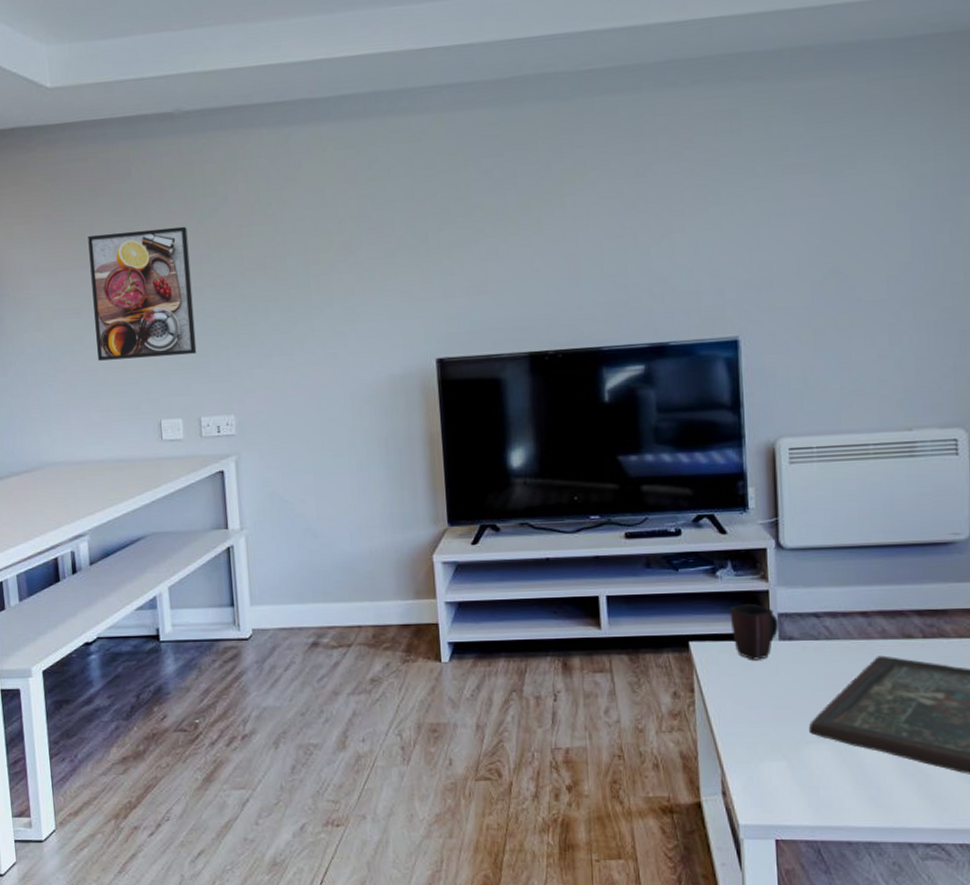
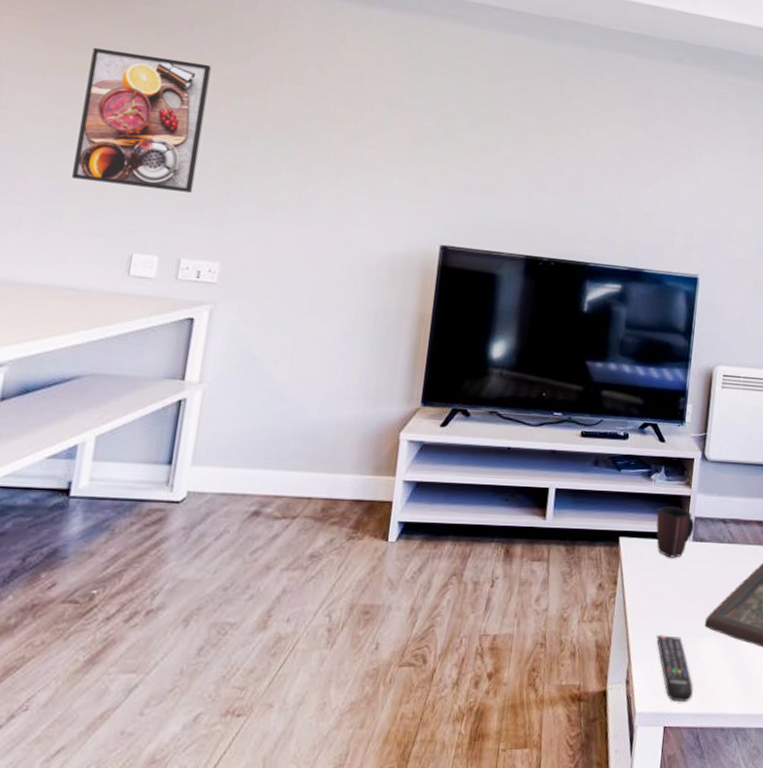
remote control: none [750,742,806,815] -> present [656,634,693,703]

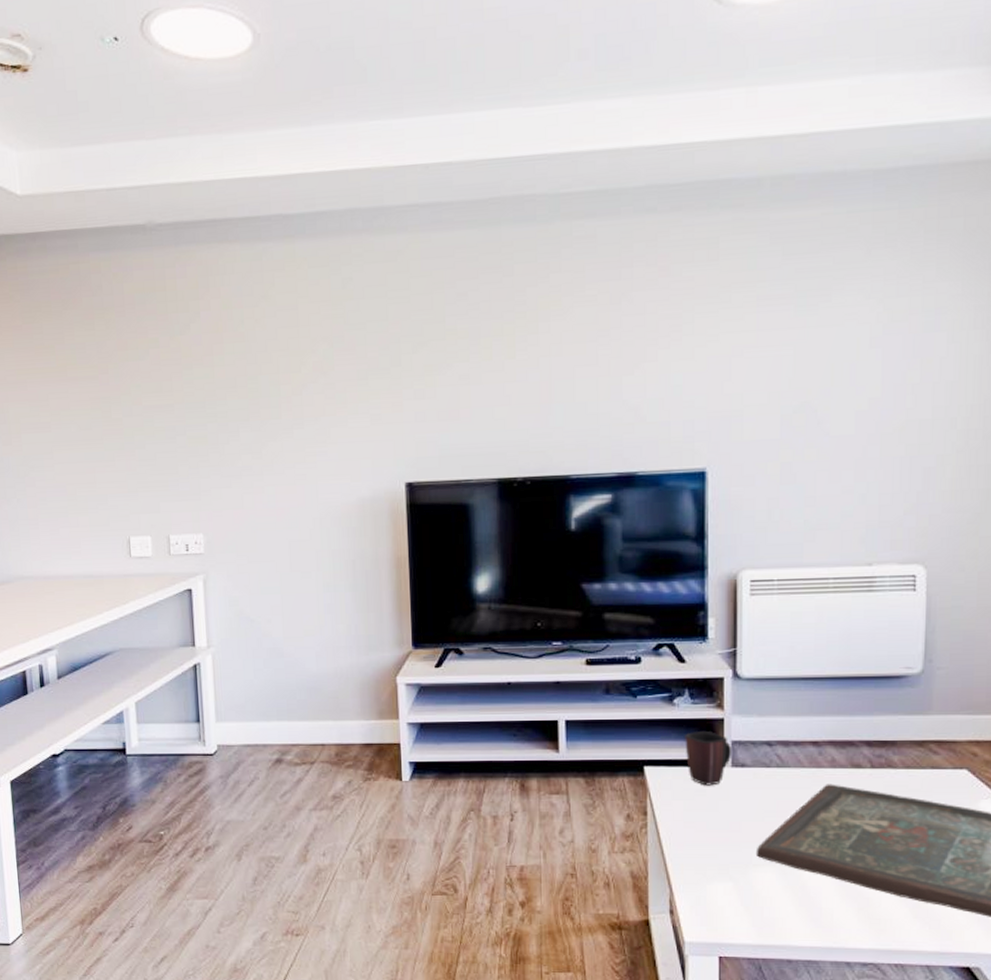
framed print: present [71,47,211,193] -> none [58,342,167,476]
remote control: present [656,634,693,703] -> none [699,864,749,934]

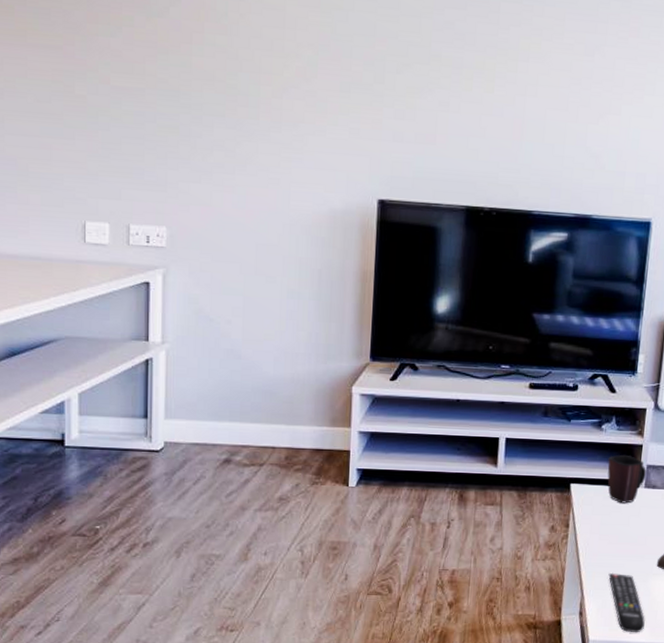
remote control: none [699,864,749,934] -> present [608,572,645,633]

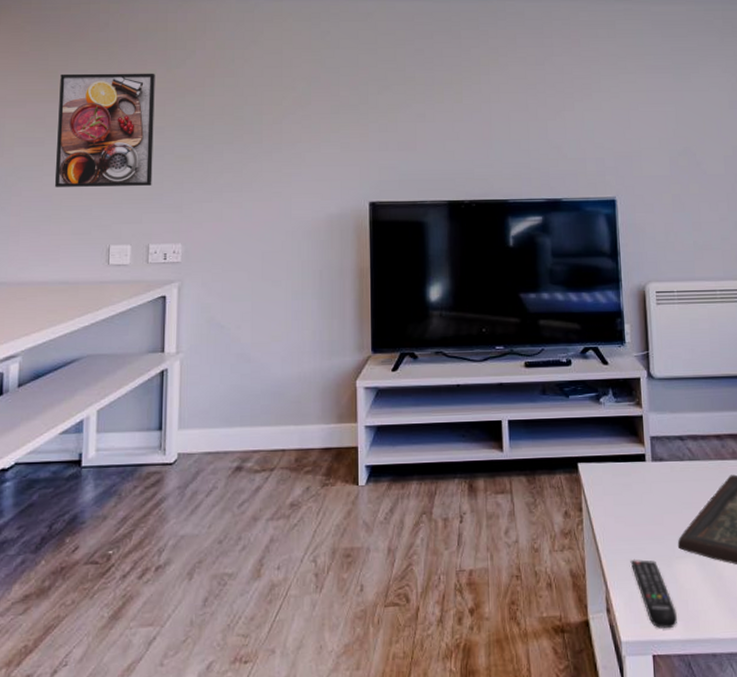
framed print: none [18,10,133,158] -> present [54,73,155,187]
mug: present [607,454,646,504] -> none [611,427,651,480]

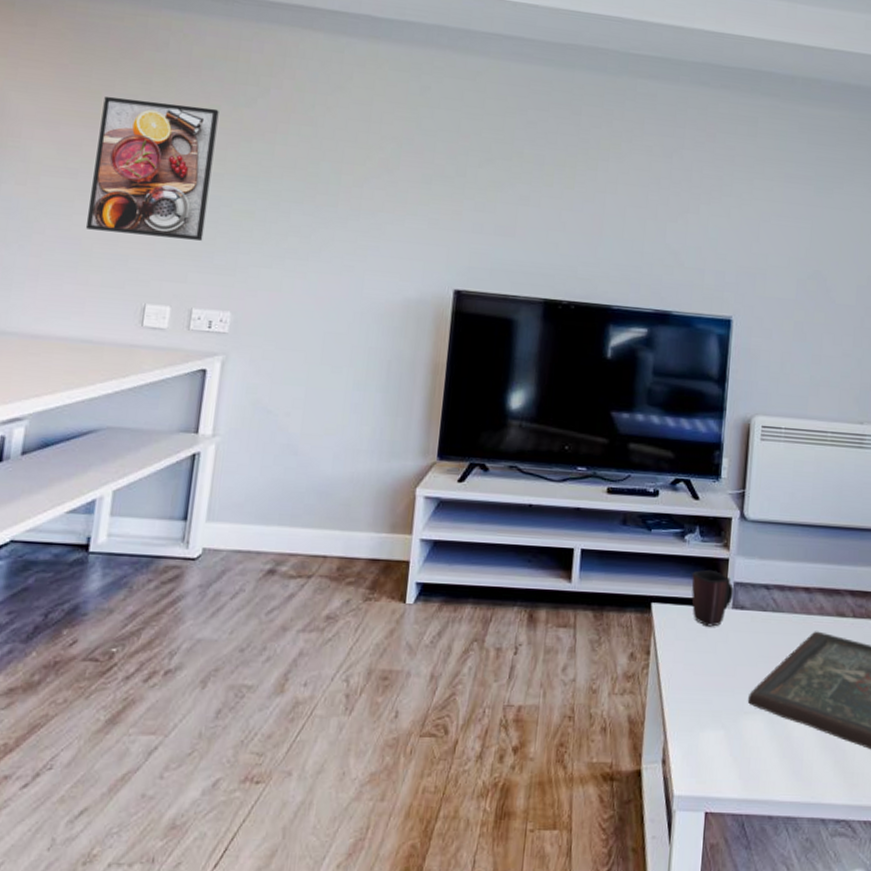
mug: none [611,427,651,480] -> present [691,569,734,627]
remote control: present [630,559,677,629] -> none [694,710,737,787]

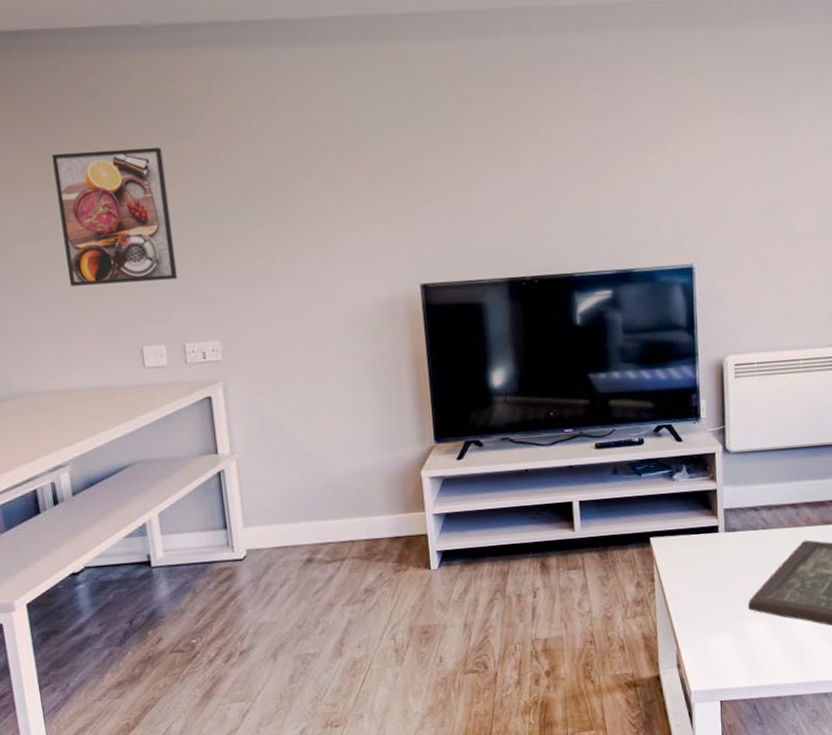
mug: present [691,569,734,627] -> none [684,501,724,551]

